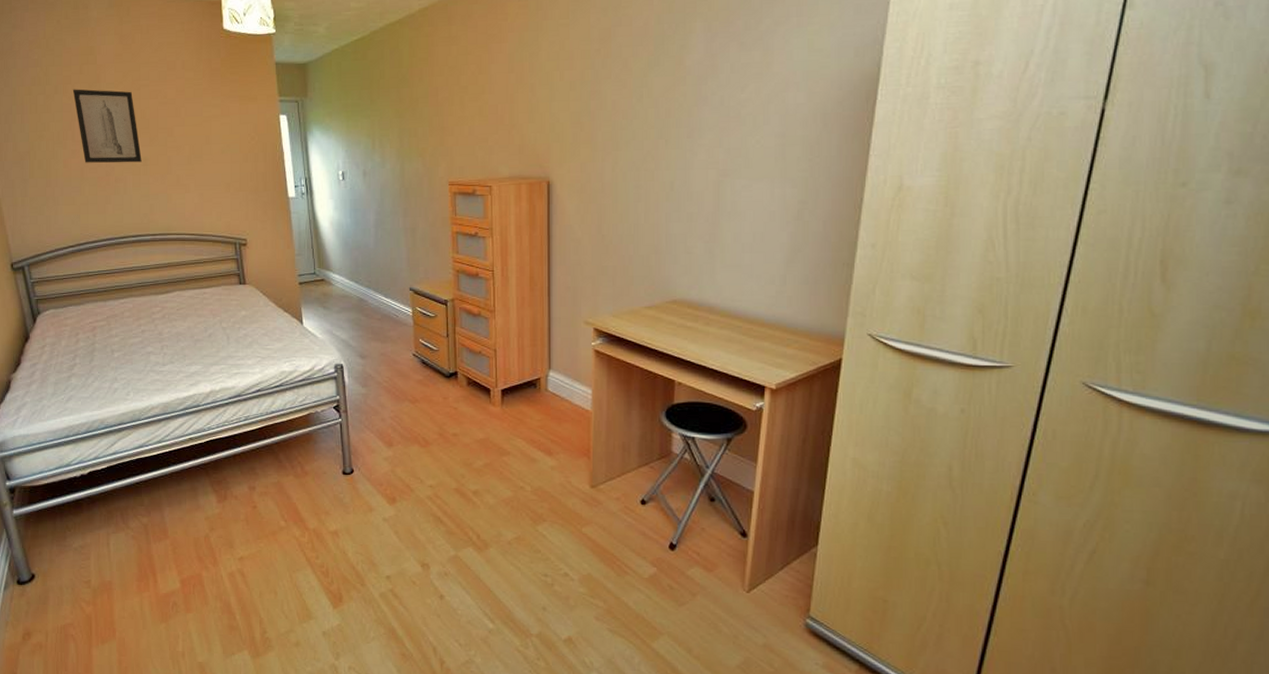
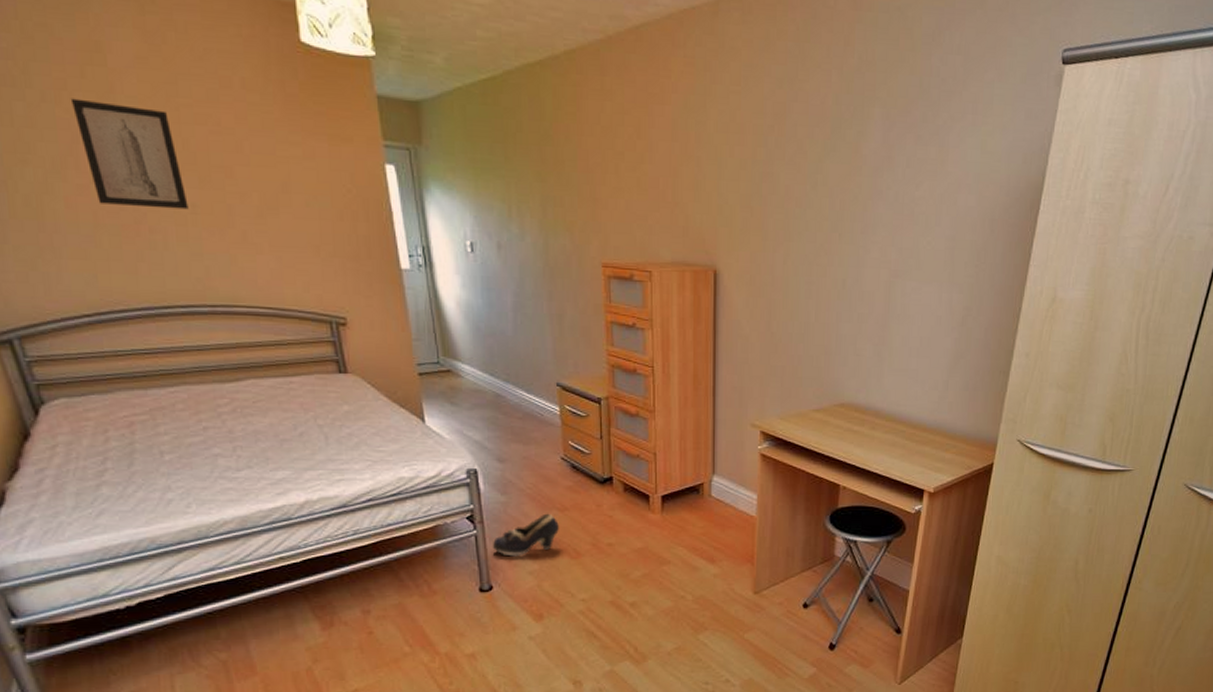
shoe: none [354,404,410,443] -> present [492,513,559,557]

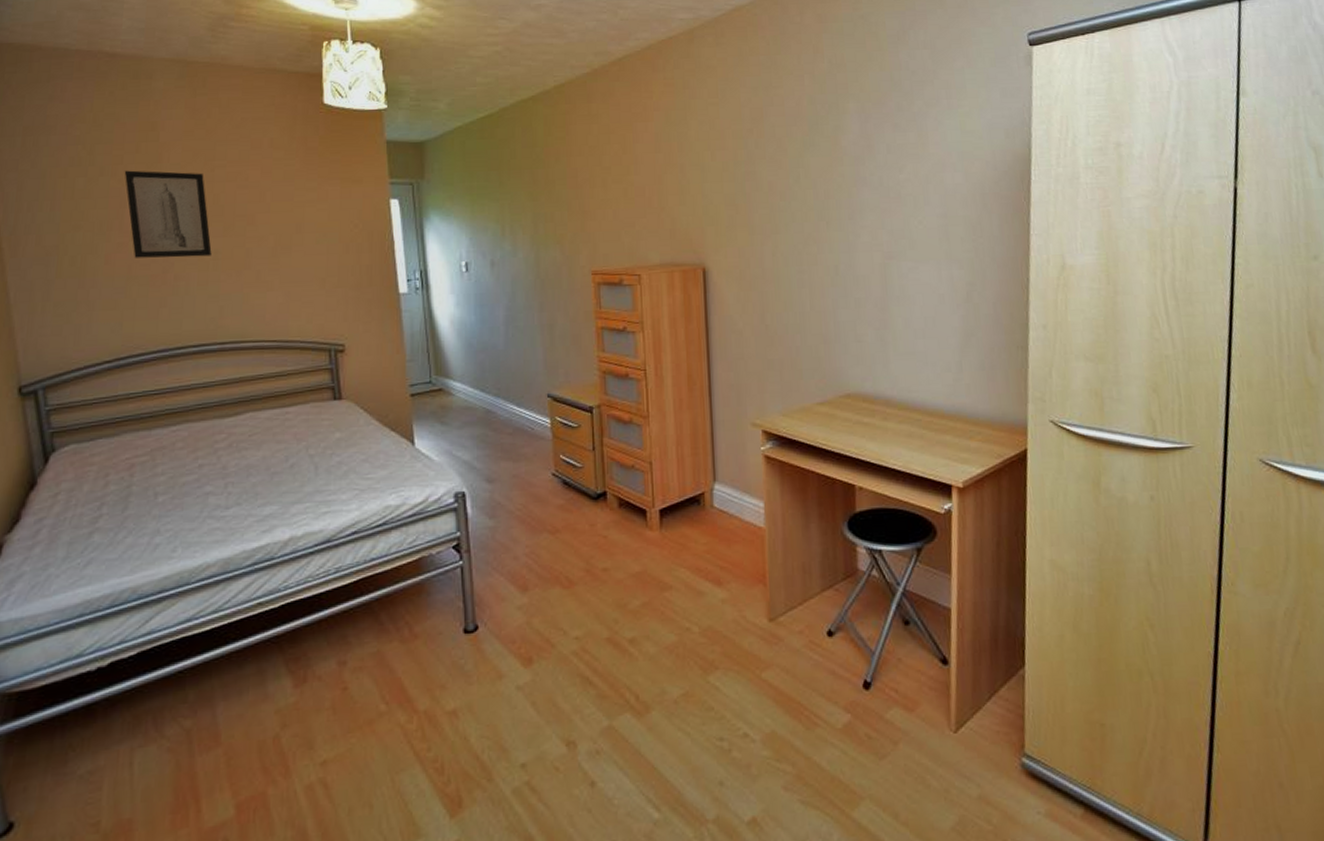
shoe: present [492,513,559,557] -> none [478,537,550,590]

